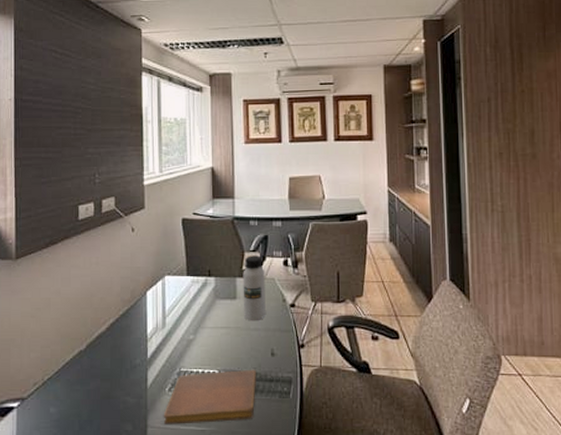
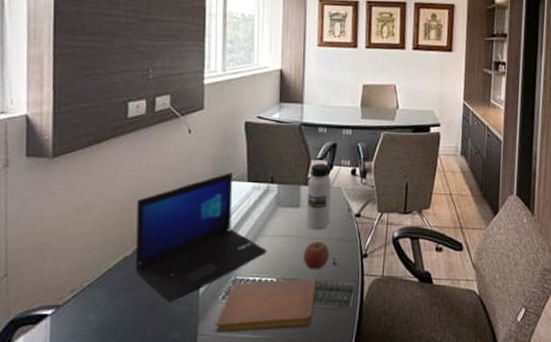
laptop: none [89,266,208,395] -> present [135,171,267,303]
apple: none [242,333,267,361] -> present [303,242,329,270]

